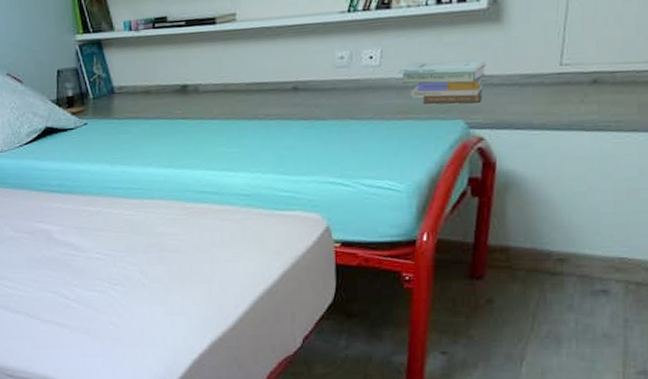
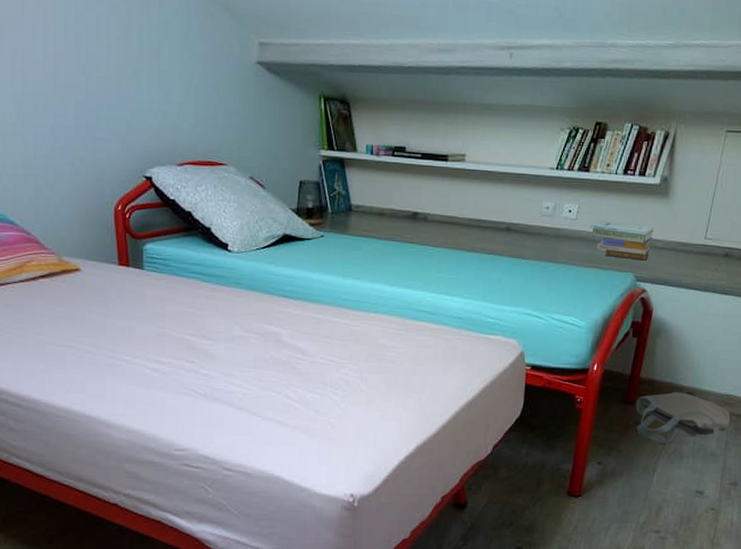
tote bag: none [485,259,627,327] -> present [635,392,730,445]

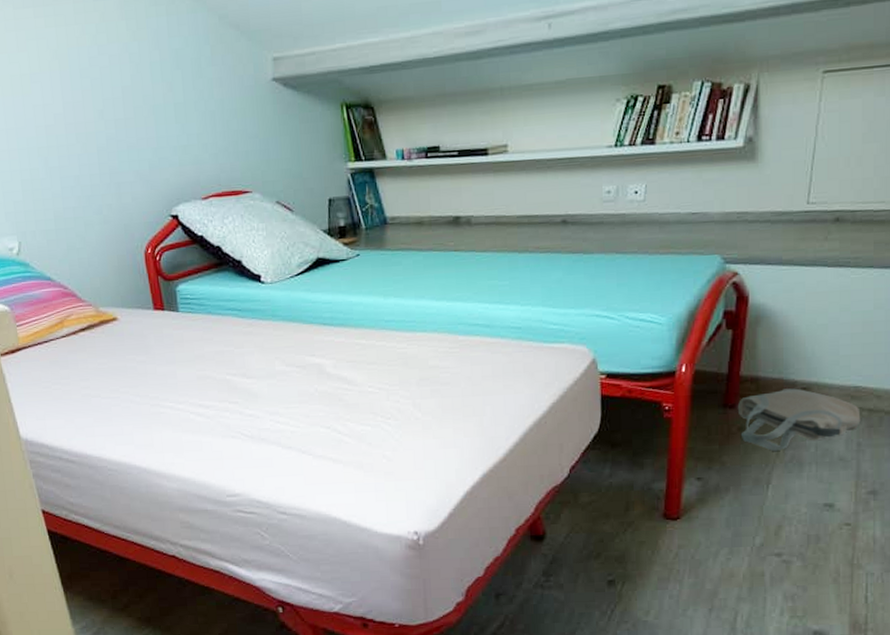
books: present [589,221,654,261] -> none [661,197,741,239]

